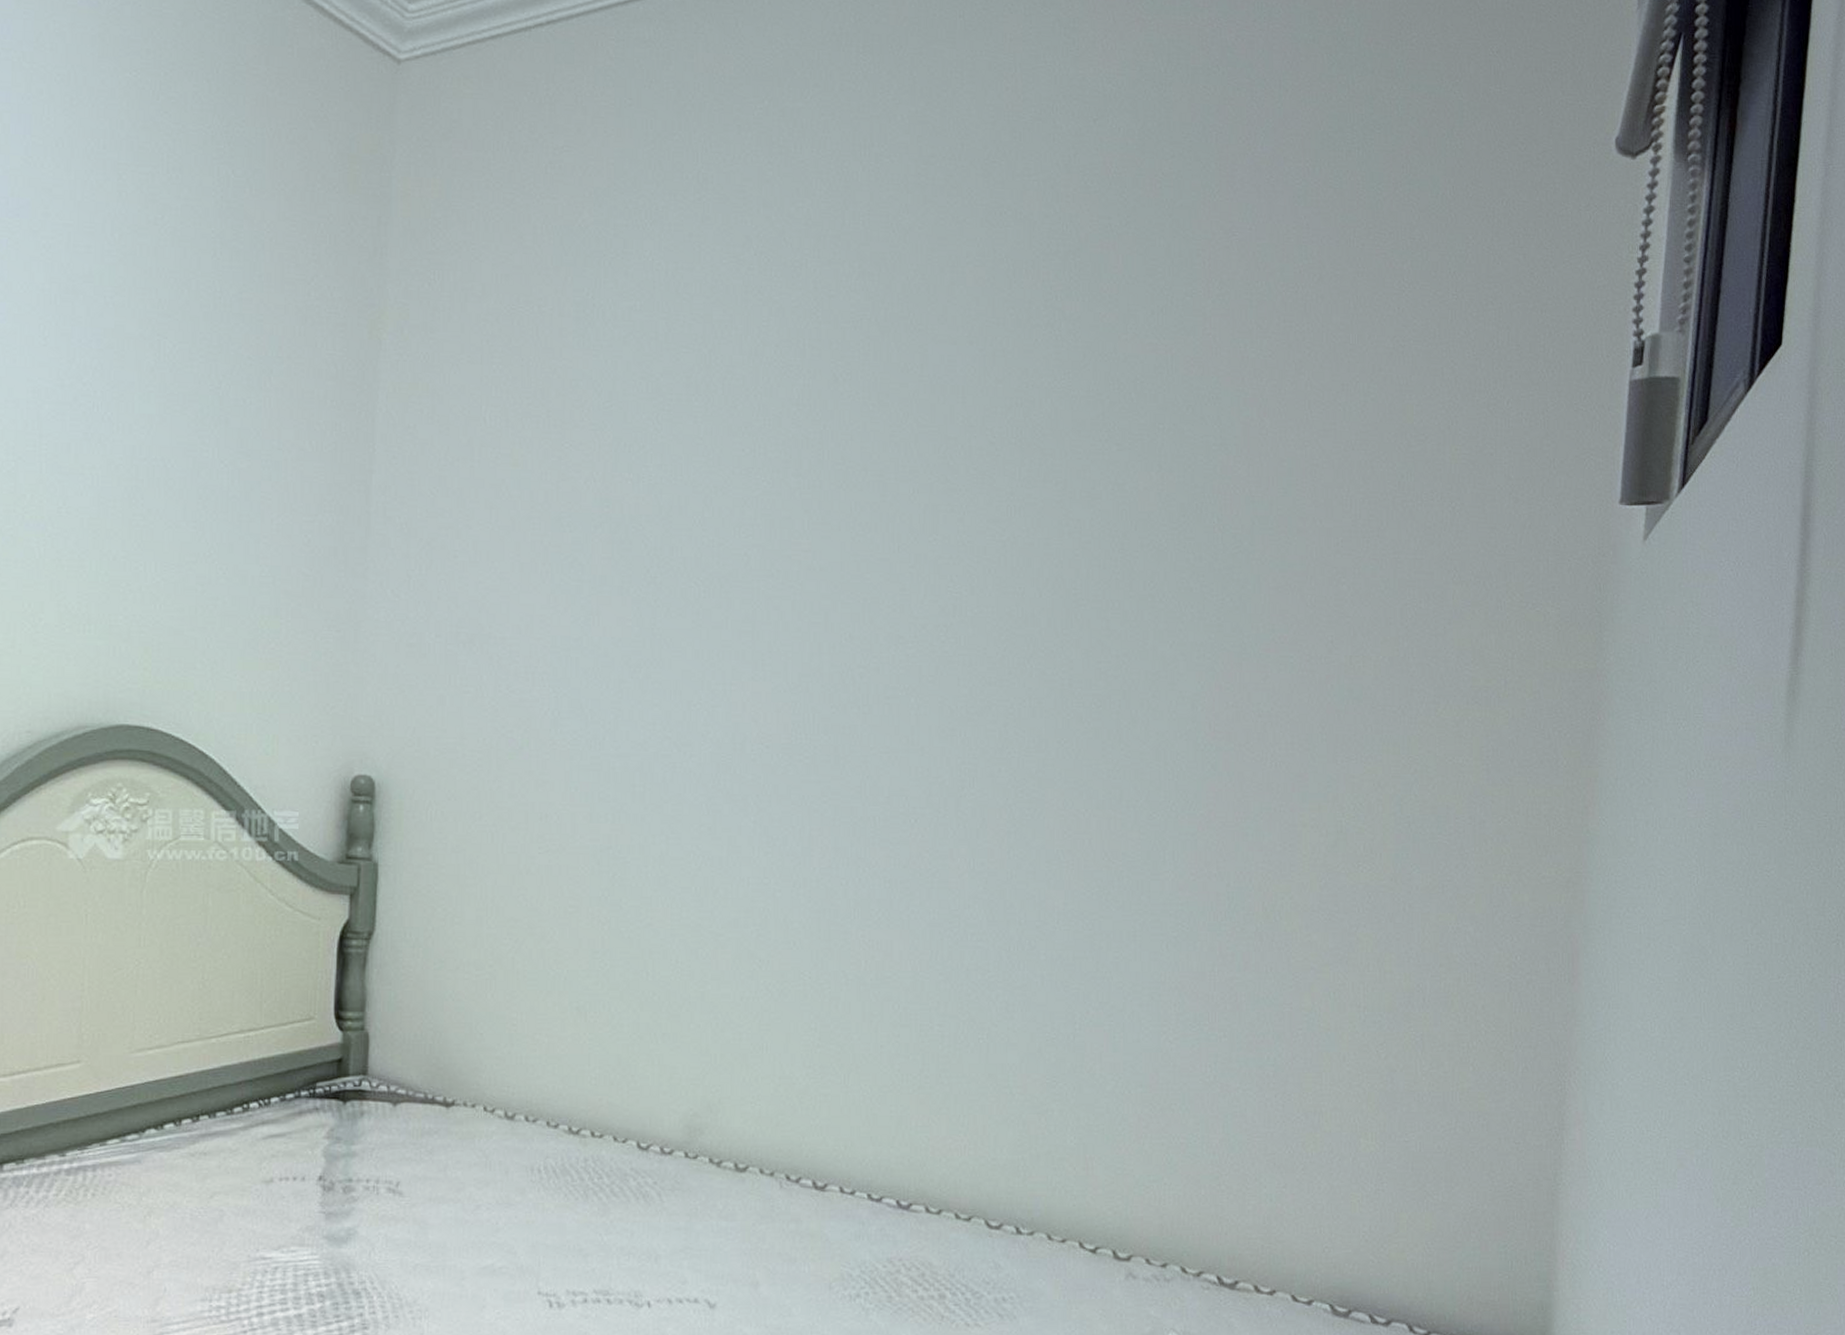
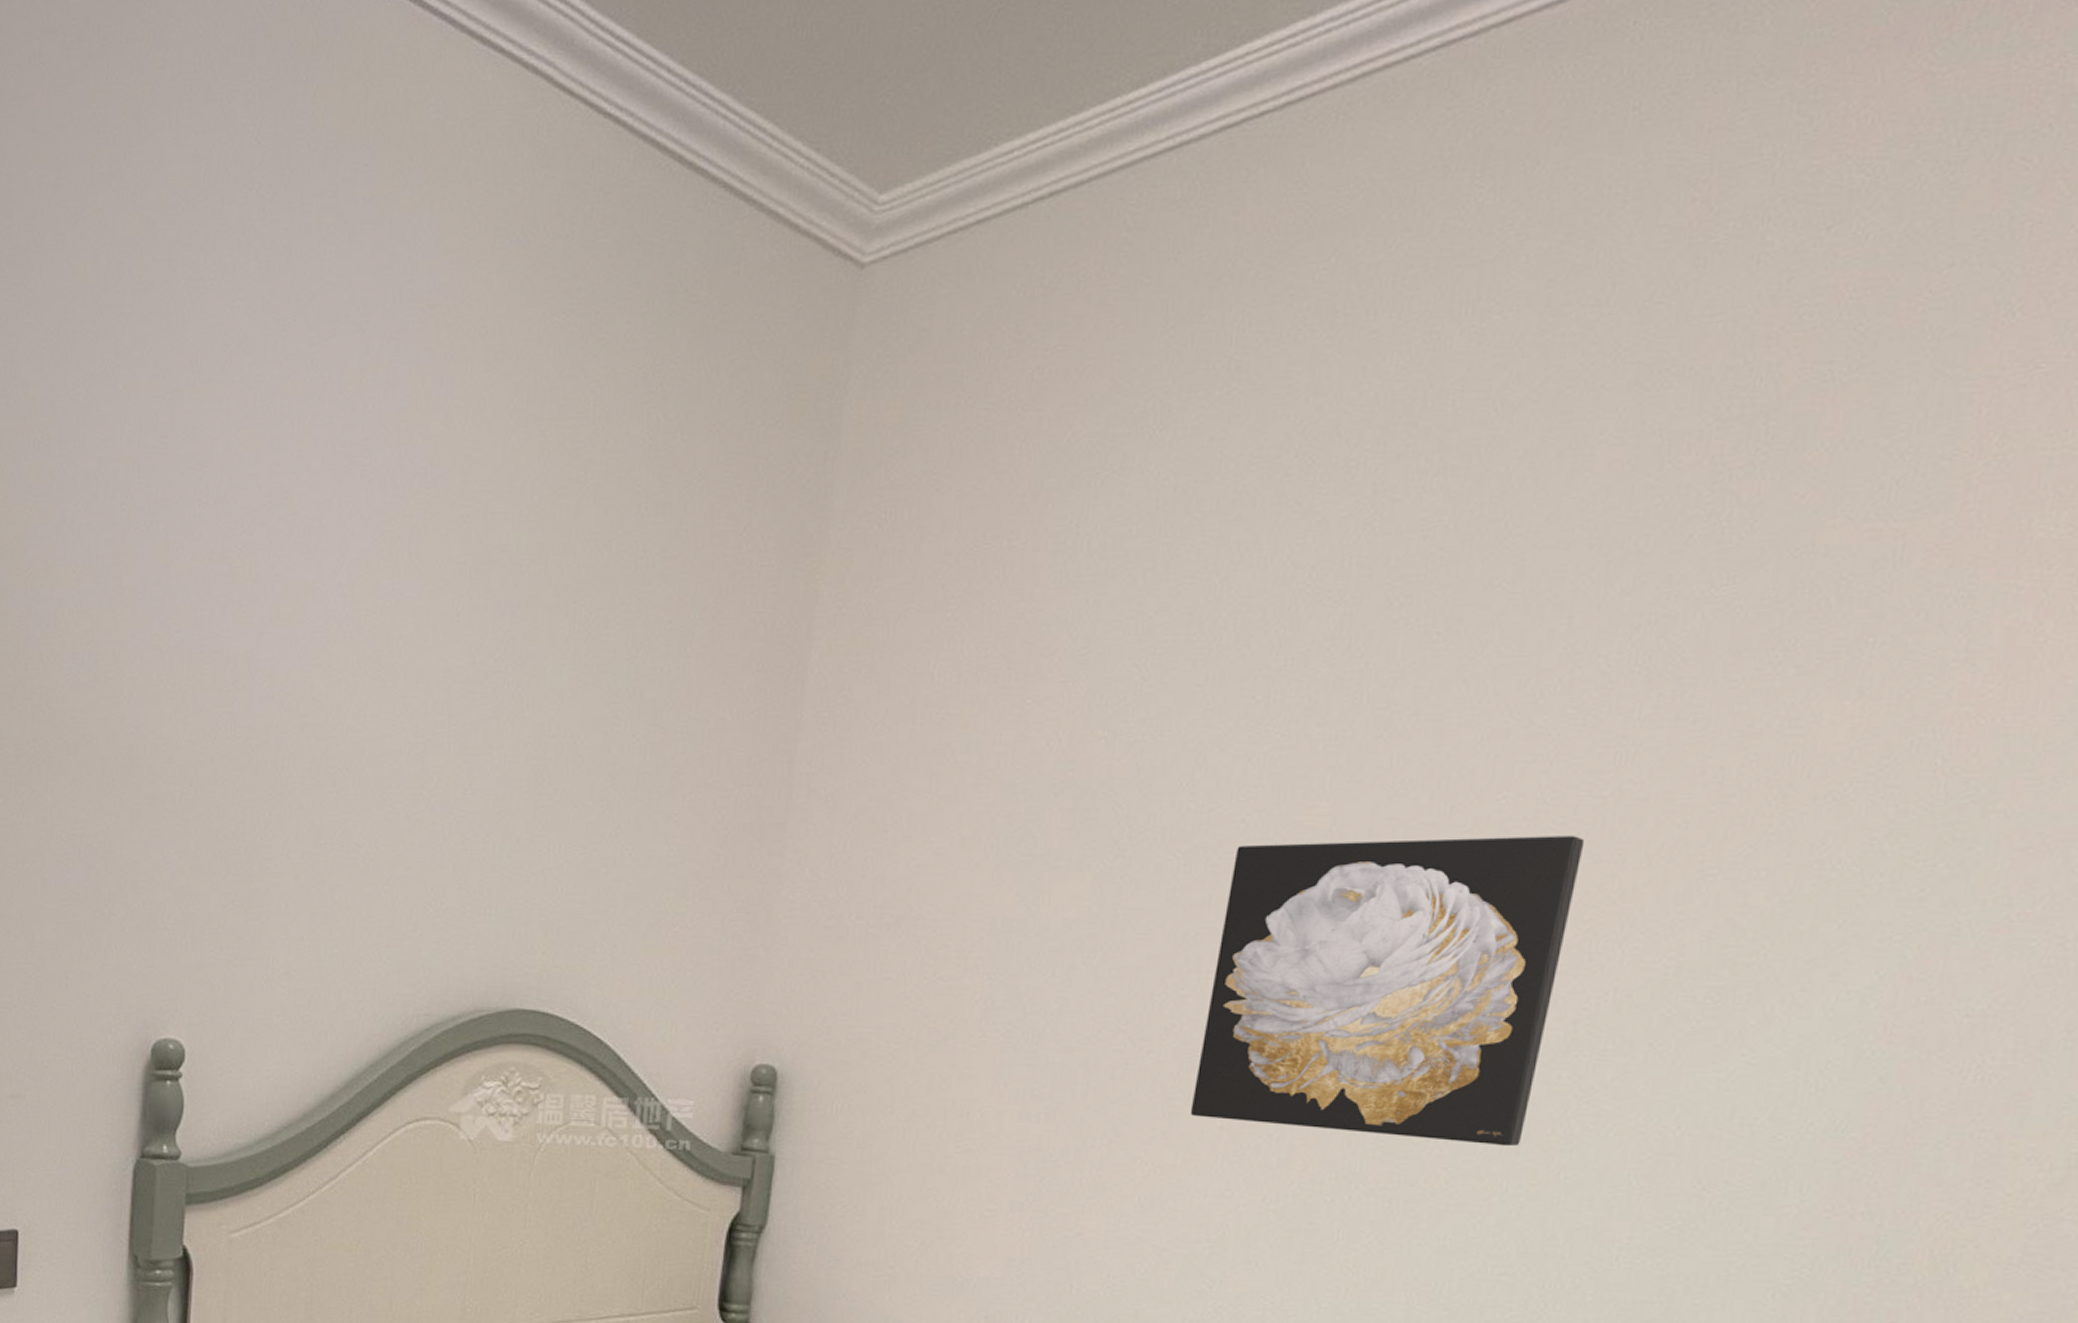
wall art: none [729,571,995,831] -> present [1190,834,1585,1147]

